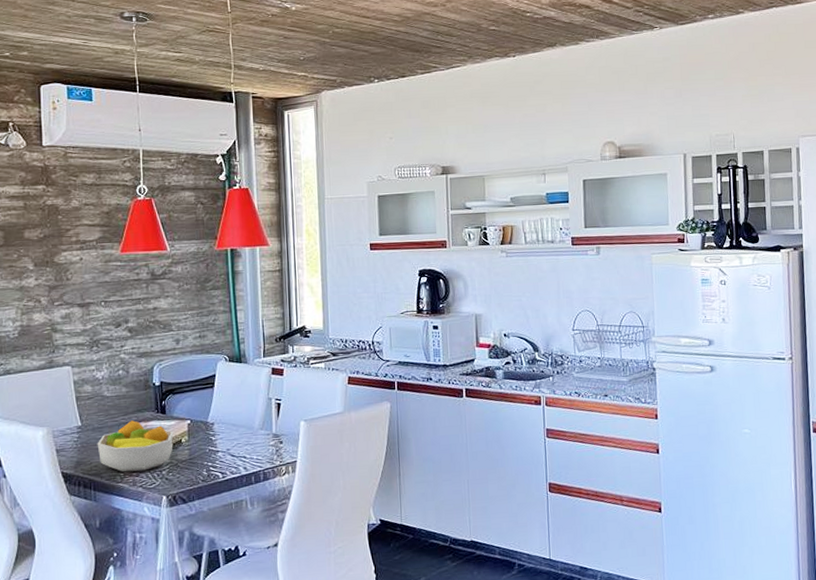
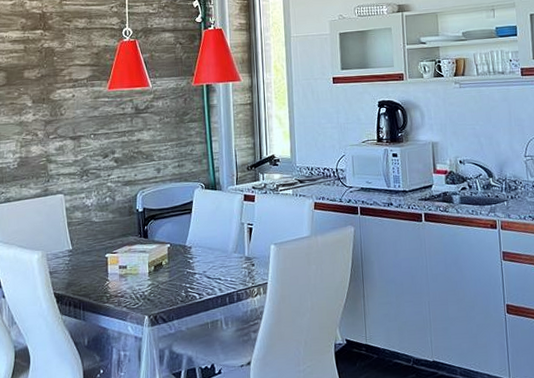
fruit bowl: present [97,420,173,472] -> none [86,244,155,293]

